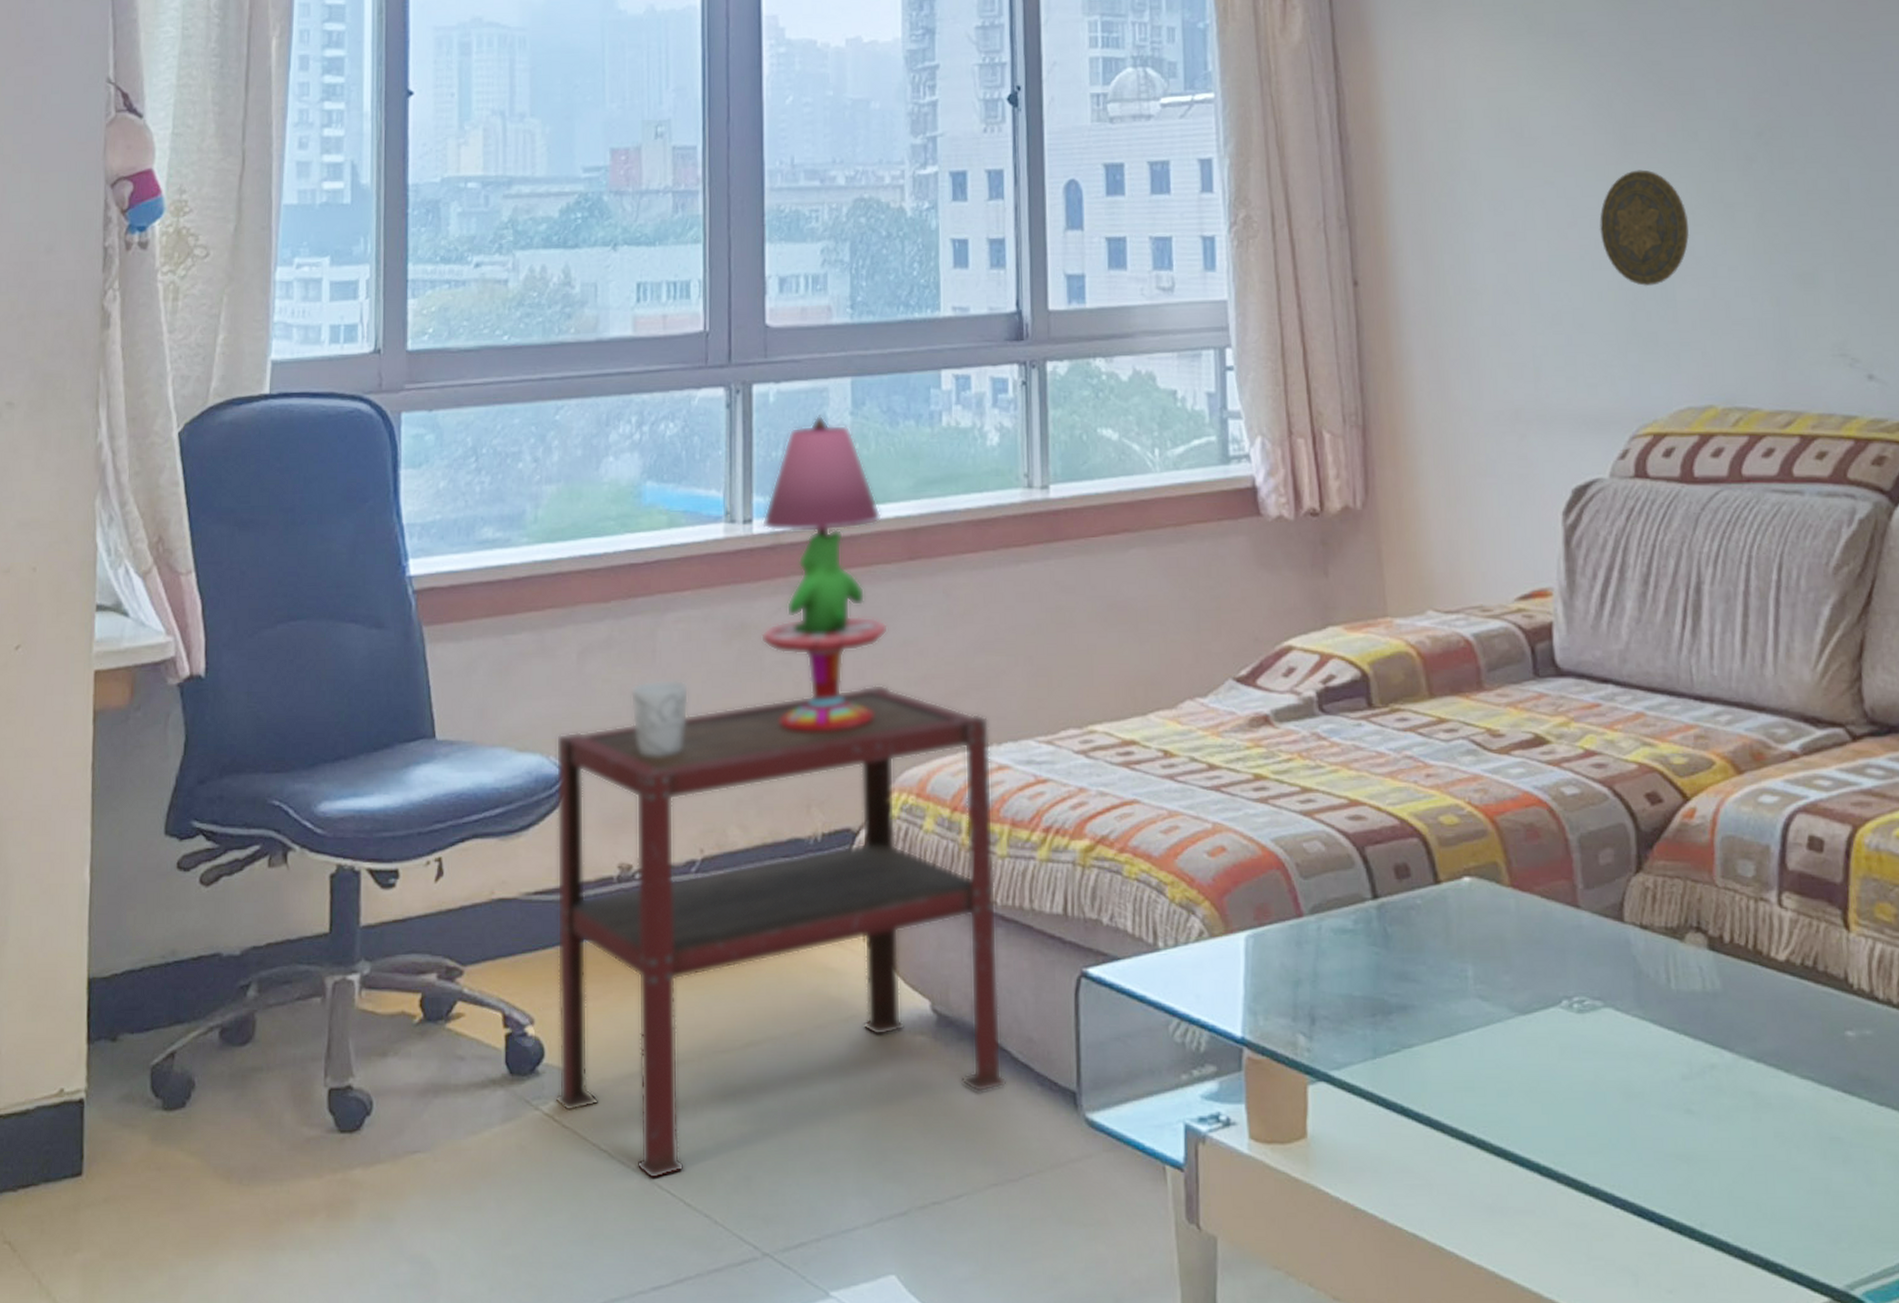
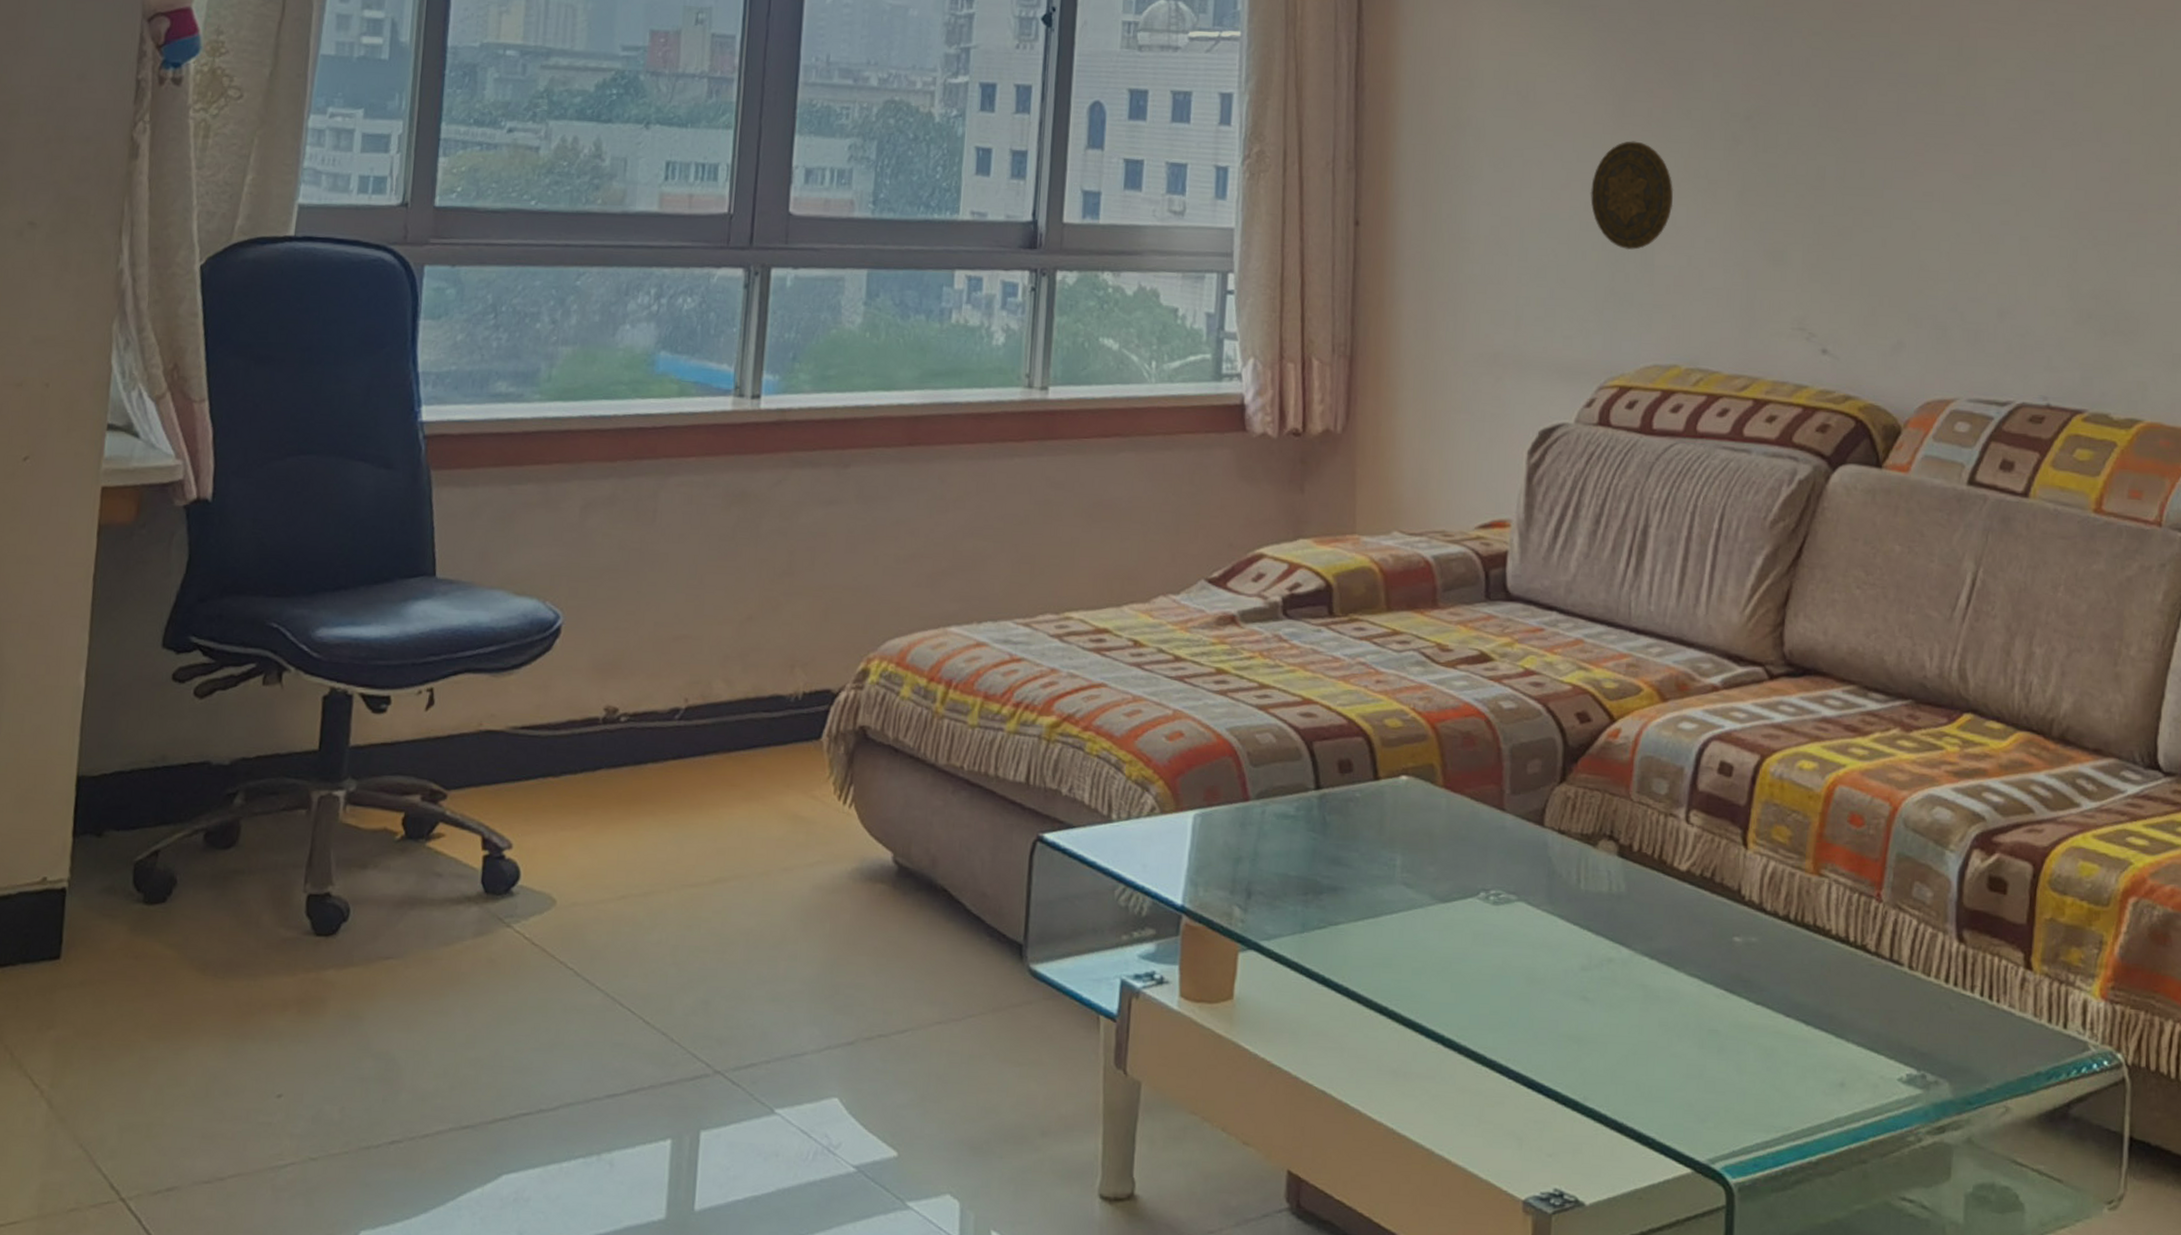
side table: present [555,684,1007,1180] -> none [526,558,972,998]
mug: present [630,678,689,757] -> none [628,538,687,610]
table lamp: present [760,415,889,733] -> none [759,302,886,600]

